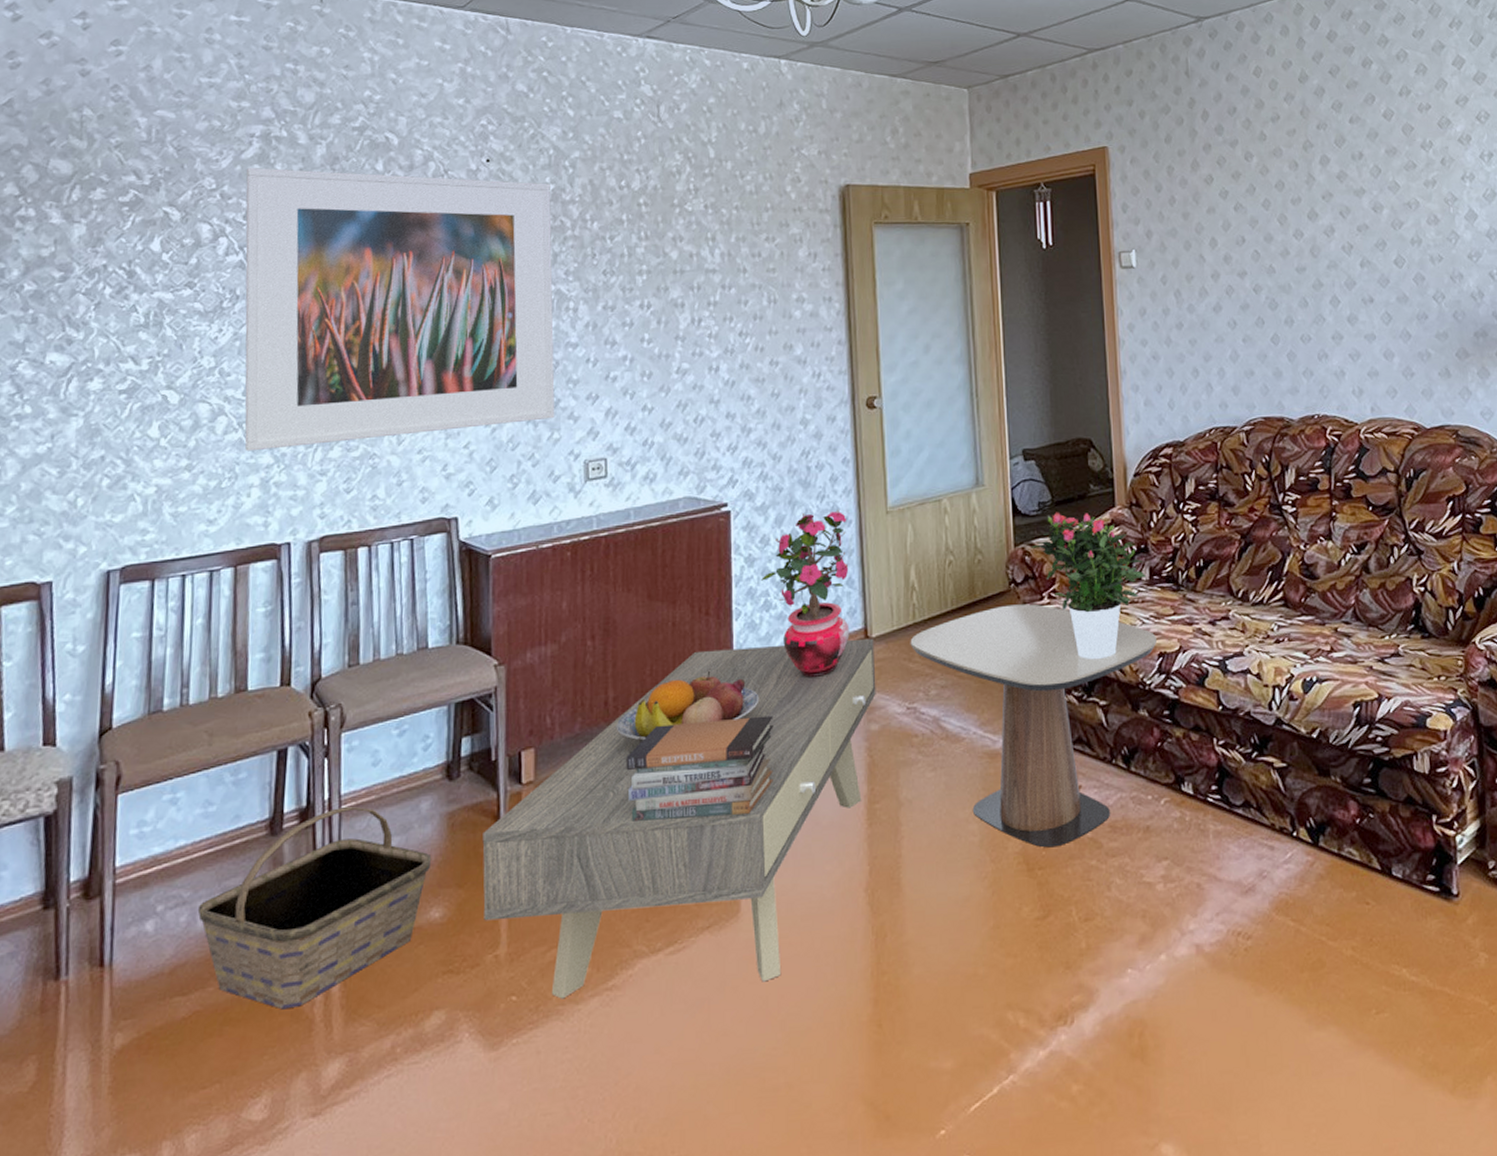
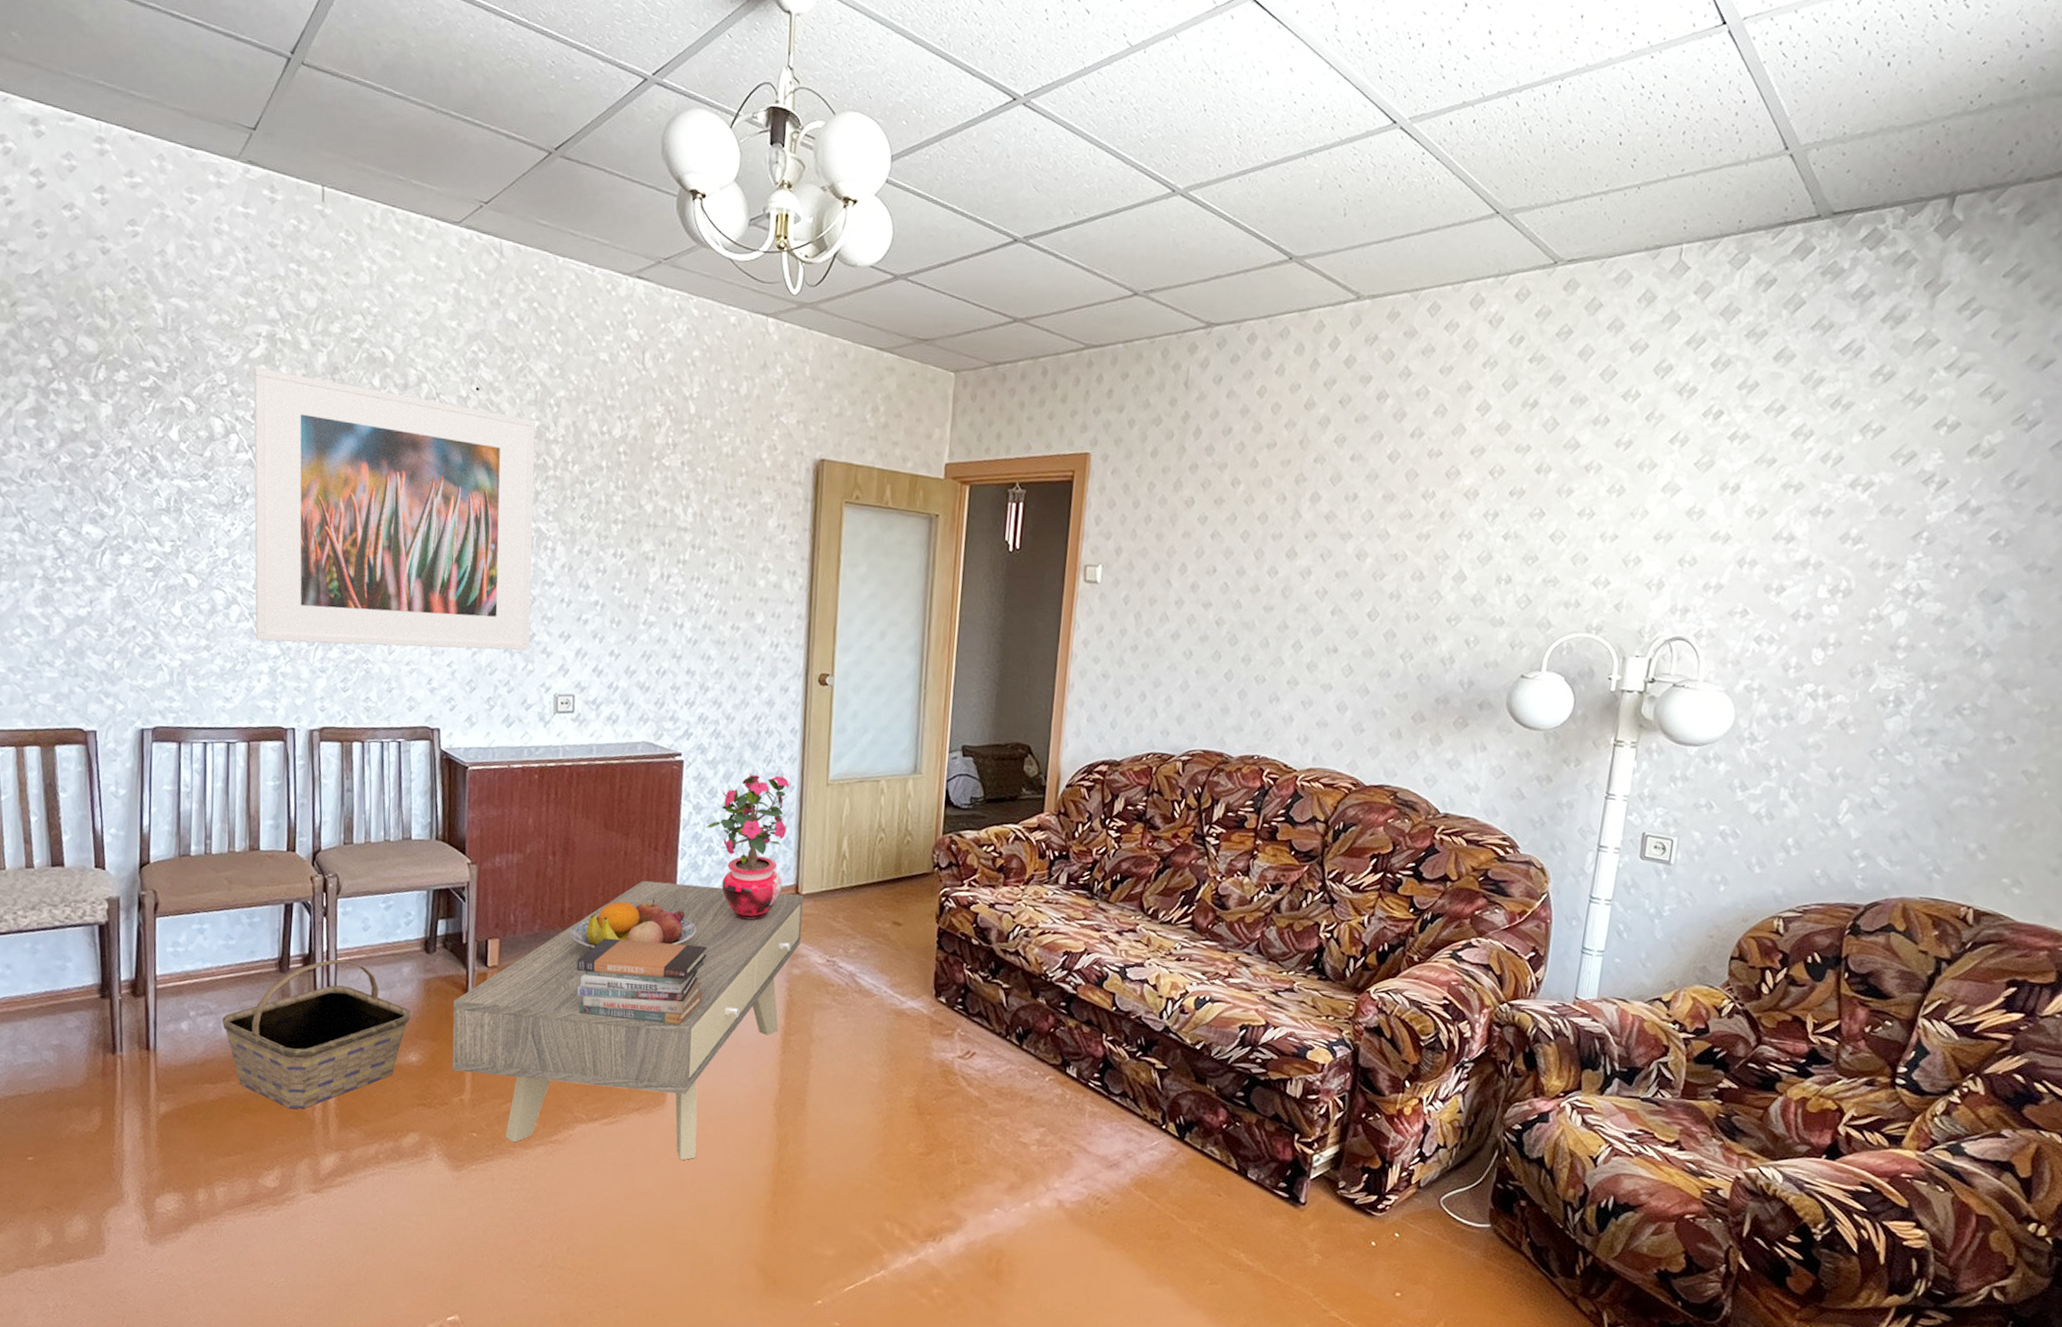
side table: present [910,604,1157,848] -> none [836,885,1064,1099]
potted flower: present [1030,512,1146,660] -> none [958,808,1063,948]

